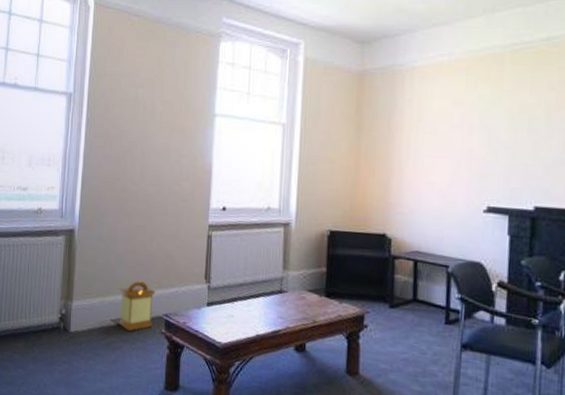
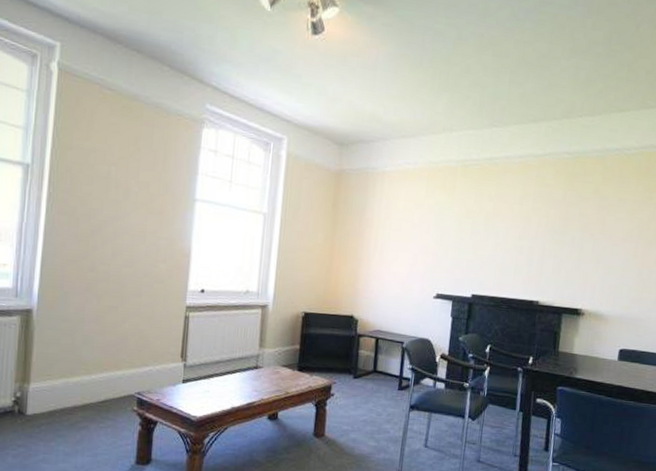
lantern: present [118,281,155,332] -> none [84,361,127,411]

